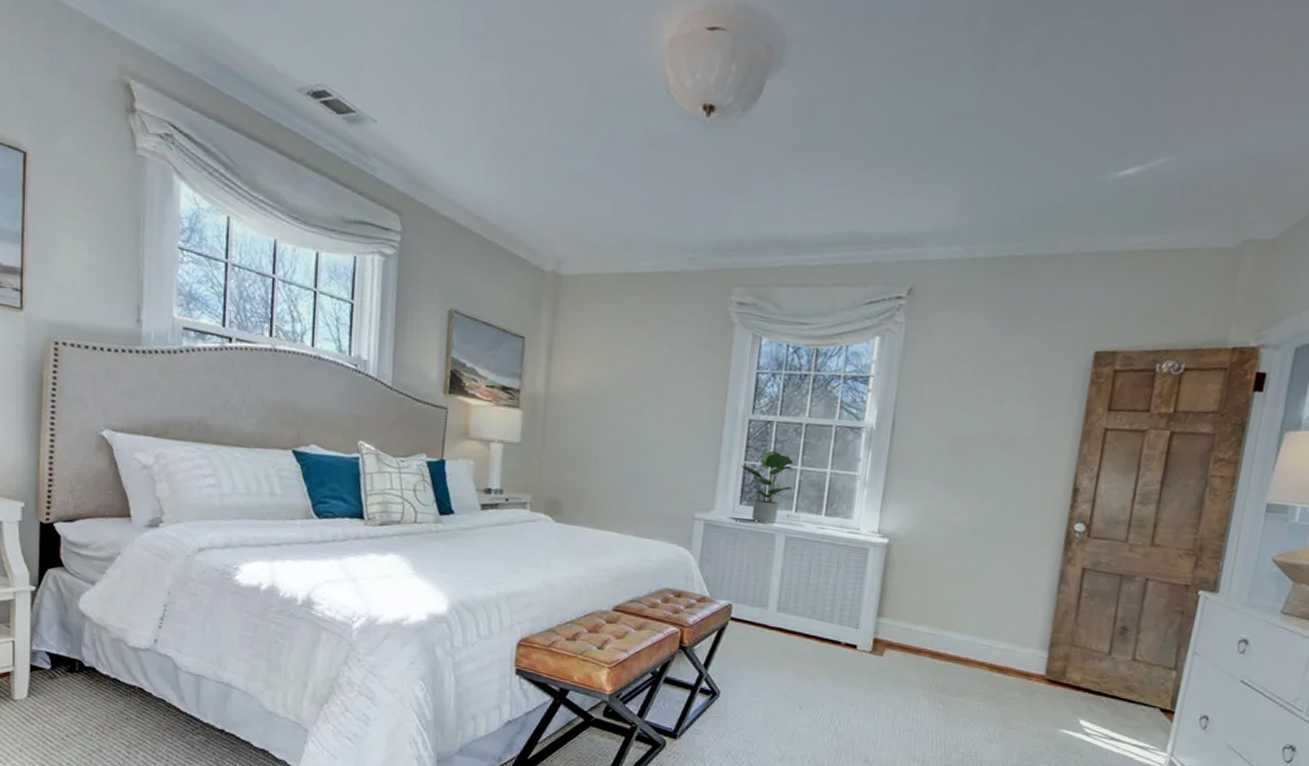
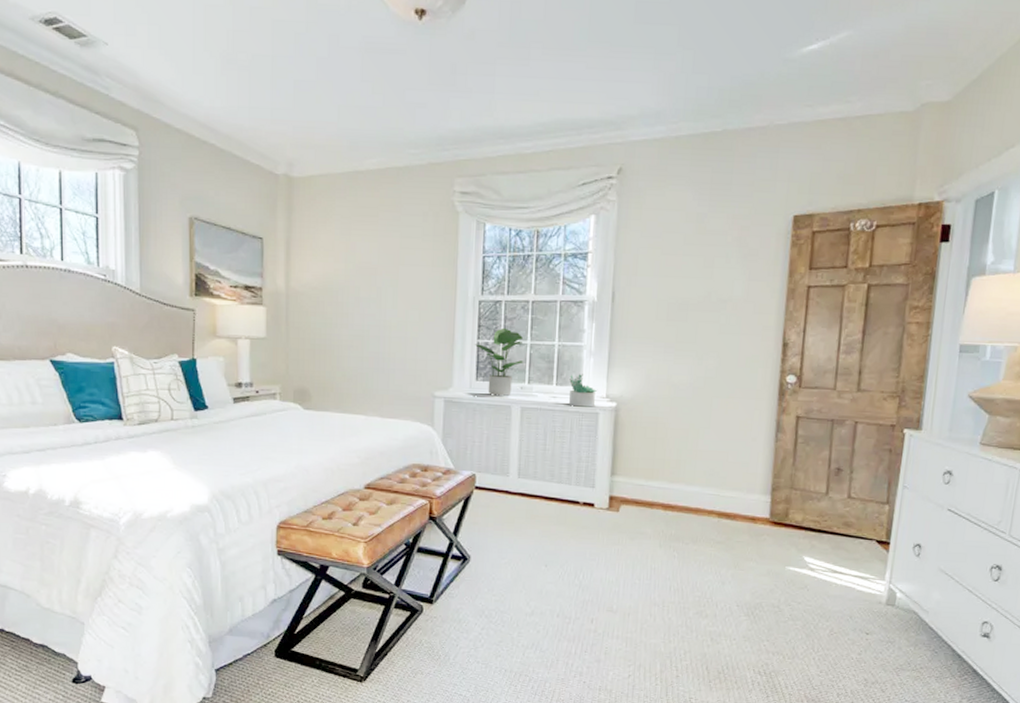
succulent plant: none [838,505,868,542] -> present [569,374,597,407]

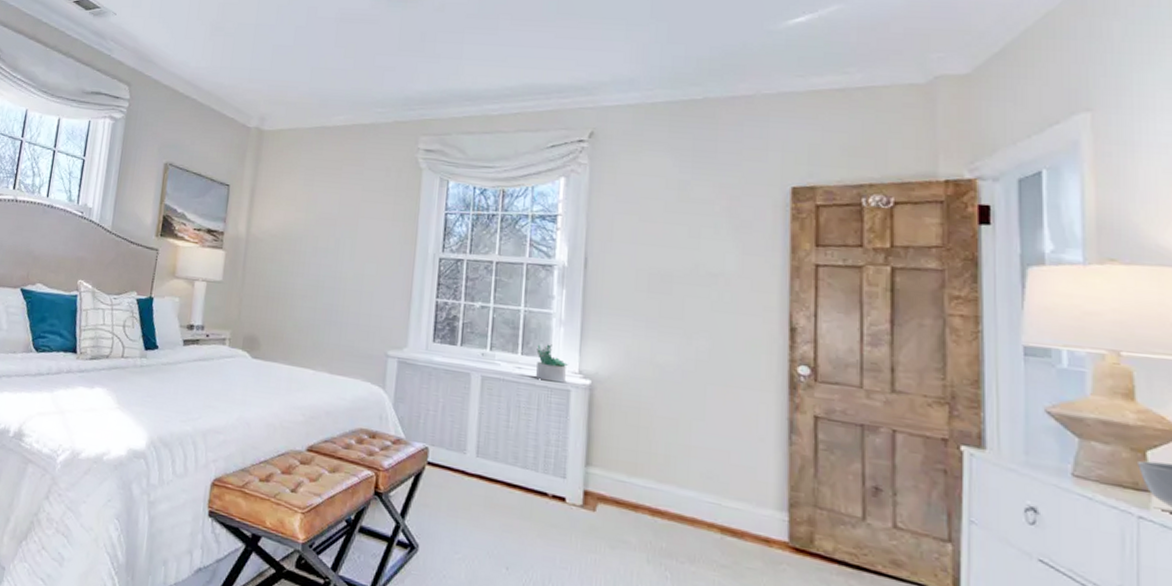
potted plant: present [474,328,524,396] -> none [432,288,486,362]

